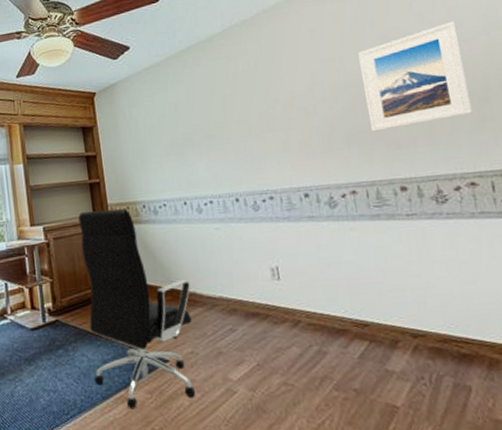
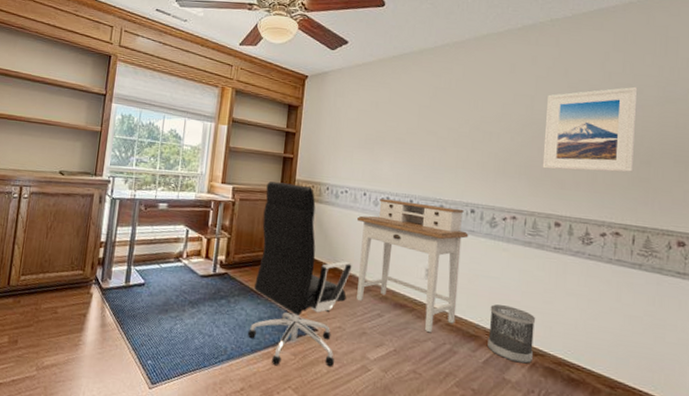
desk: none [183,195,317,338] -> present [357,198,469,333]
wastebasket: none [351,289,413,350] -> present [487,304,536,364]

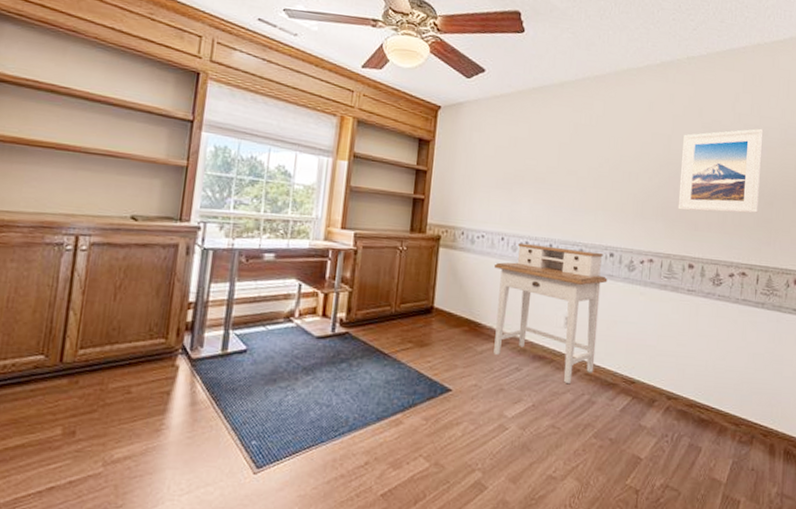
office chair: present [248,181,352,367] -> none [373,226,489,434]
wastebasket: present [487,304,536,364] -> none [625,350,671,408]

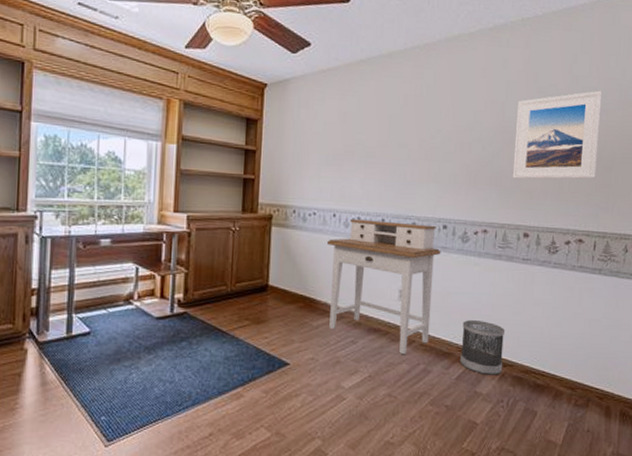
wastebasket: none [625,350,671,408] -> present [460,320,506,375]

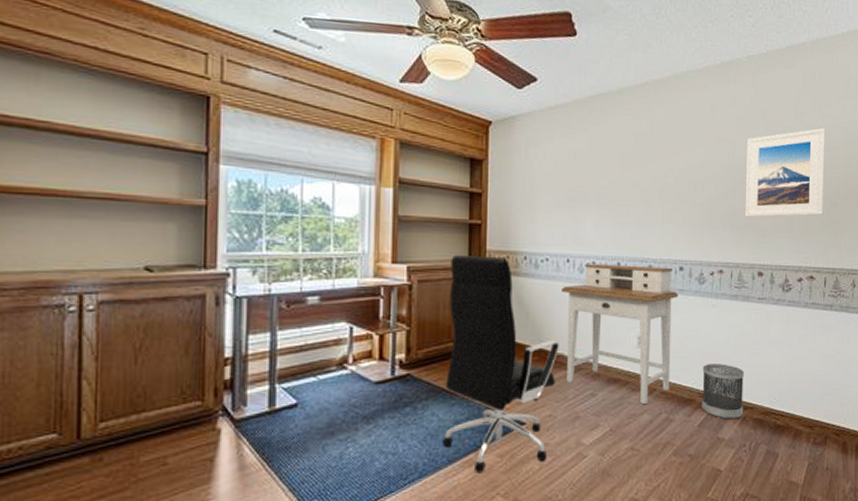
office chair: none [214,207,323,406] -> present [443,255,559,473]

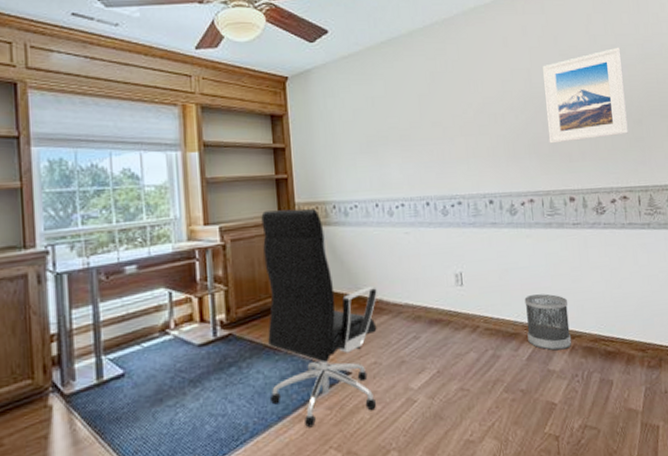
desk: present [562,264,679,405] -> none [374,201,494,343]

